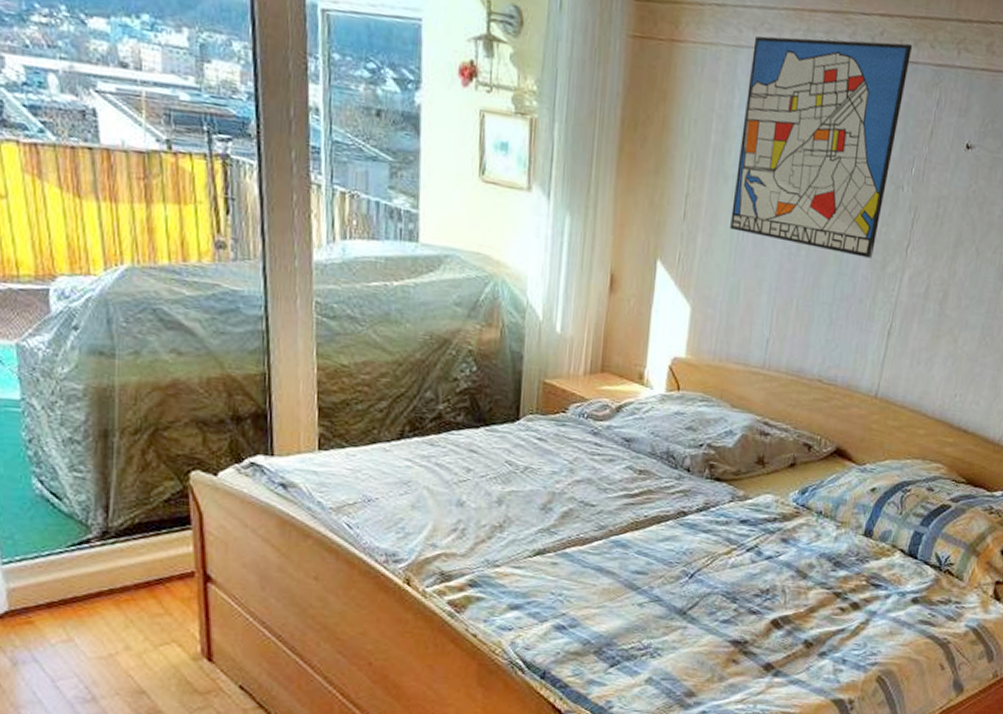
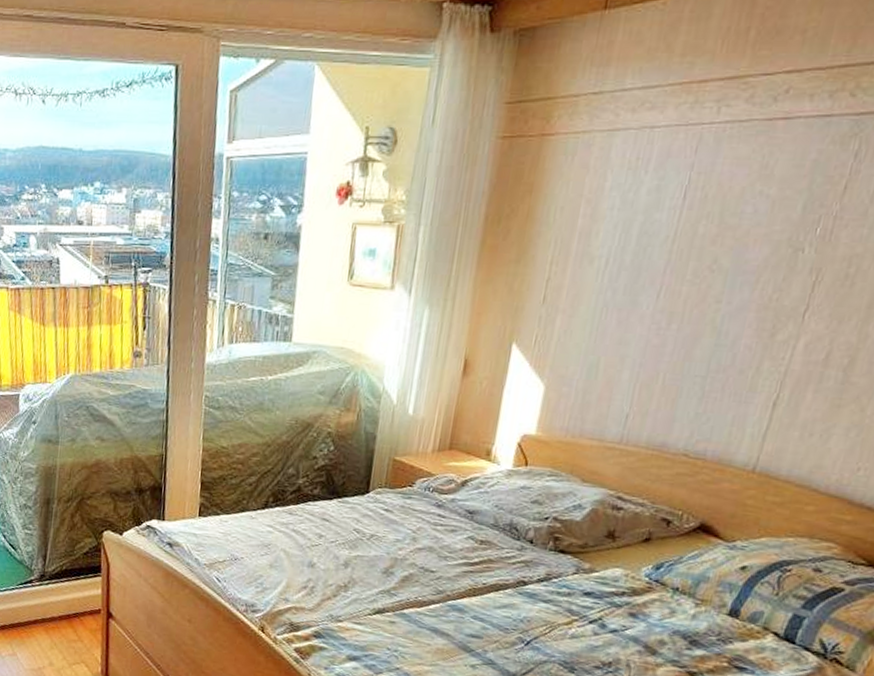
wall art: present [730,36,913,259] -> none [592,98,827,327]

